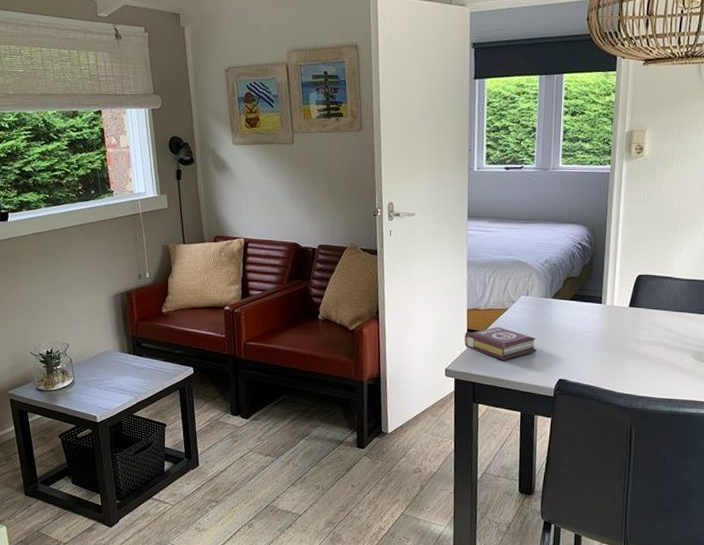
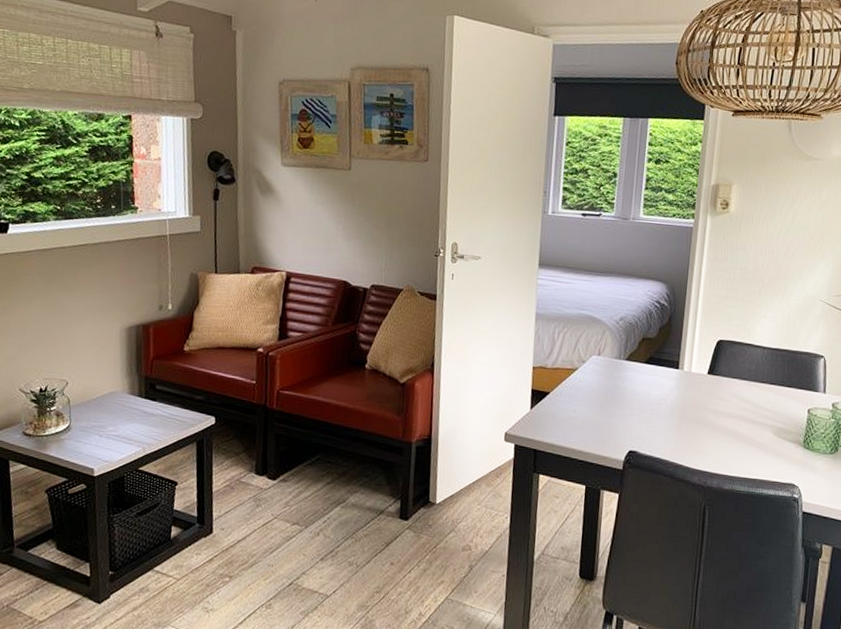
book: present [464,326,537,360] -> none [527,388,607,426]

